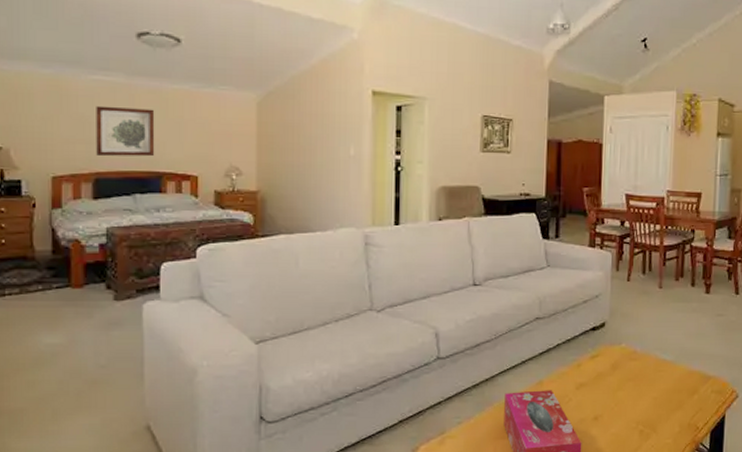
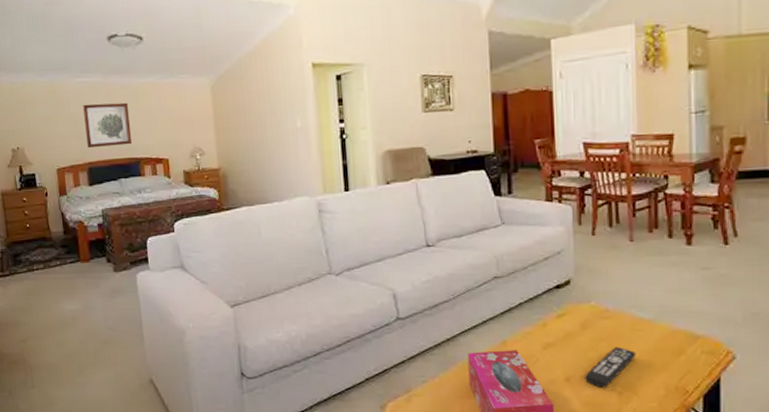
remote control: none [611,386,658,426] -> present [585,346,637,387]

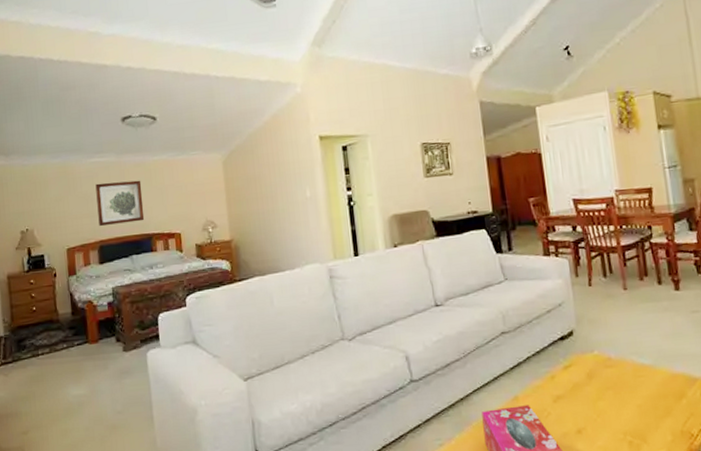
remote control: present [585,346,637,387] -> none [595,394,642,438]

